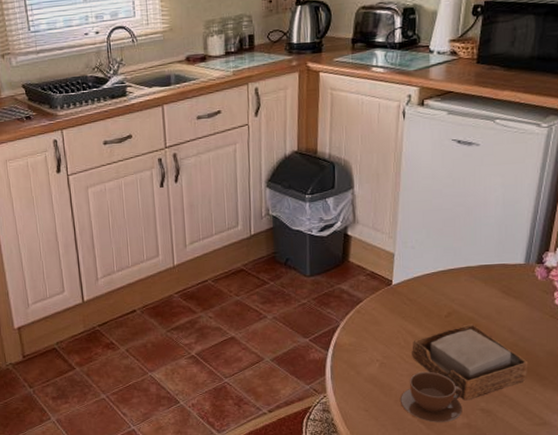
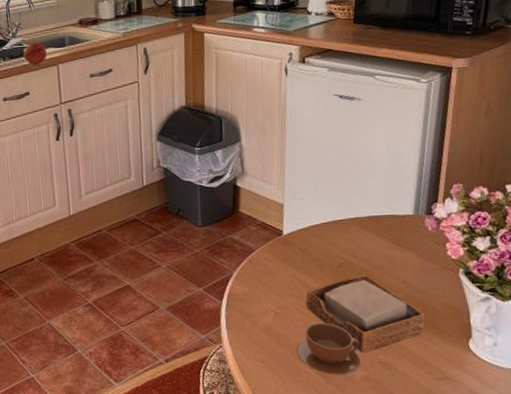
fruit: none [125,80,151,106] -> present [23,42,47,65]

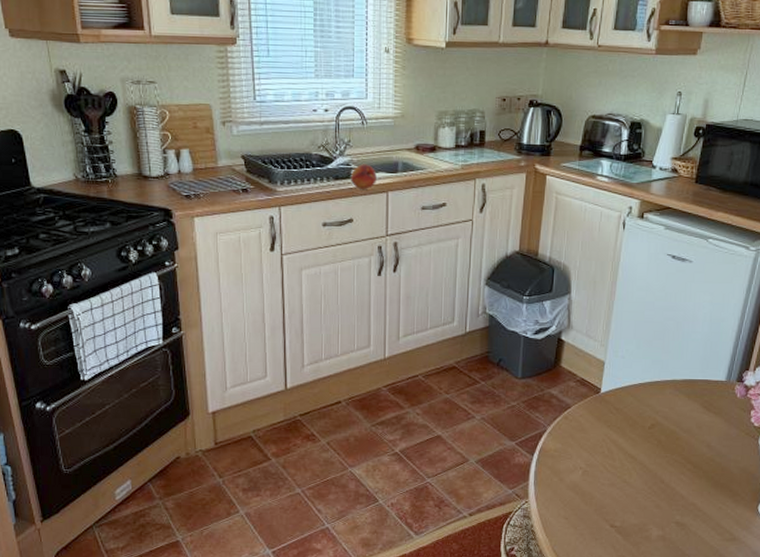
teacup: present [297,322,361,376] -> none [600,481,660,535]
napkin holder: present [305,274,426,353] -> none [614,437,723,513]

